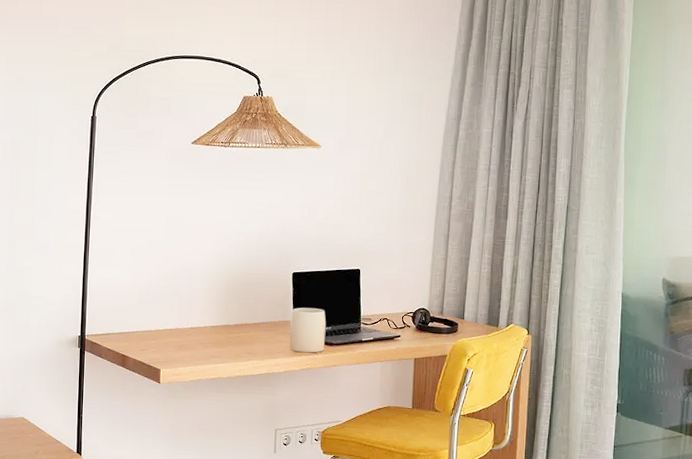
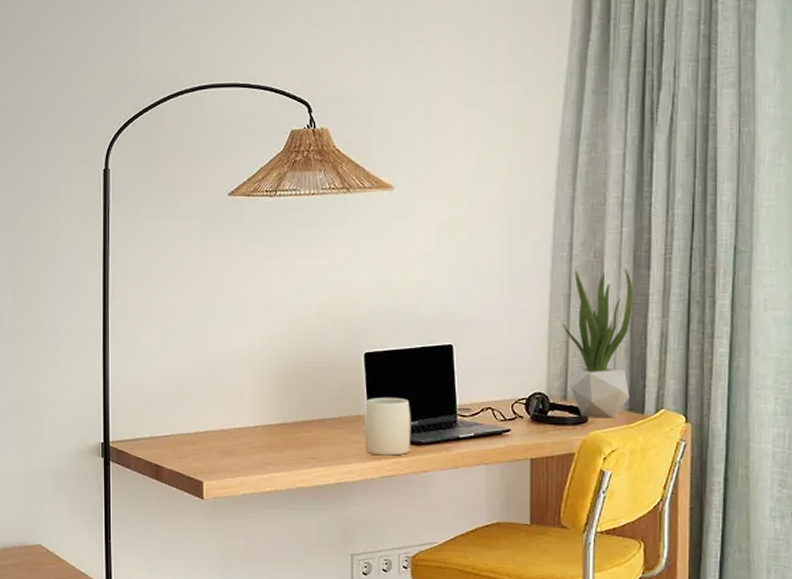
potted plant: none [442,216,495,330] -> present [562,267,634,419]

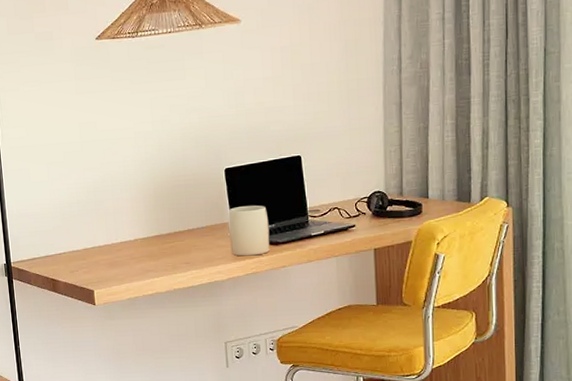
potted plant: present [562,267,634,419] -> none [395,75,457,209]

